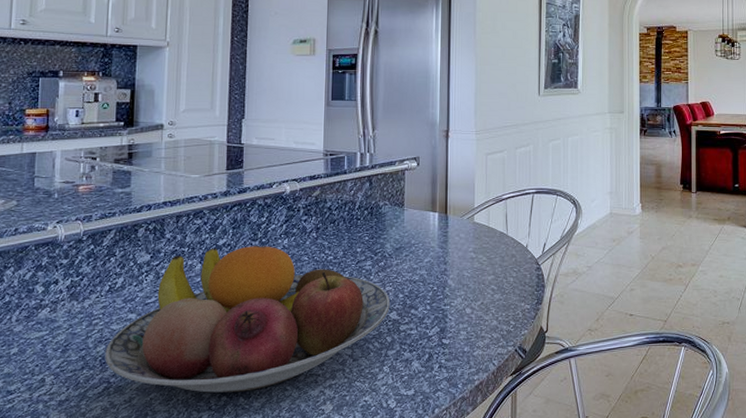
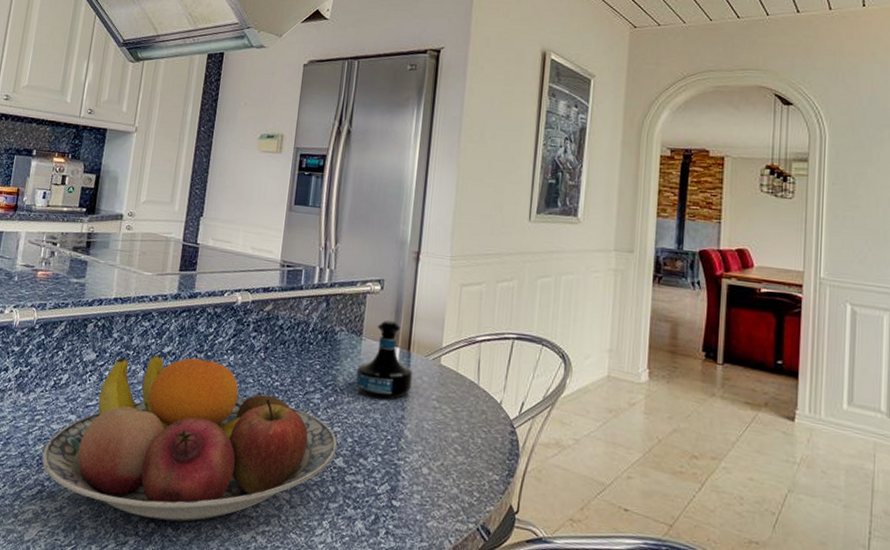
tequila bottle: none [401,190,451,258] -> present [355,320,412,400]

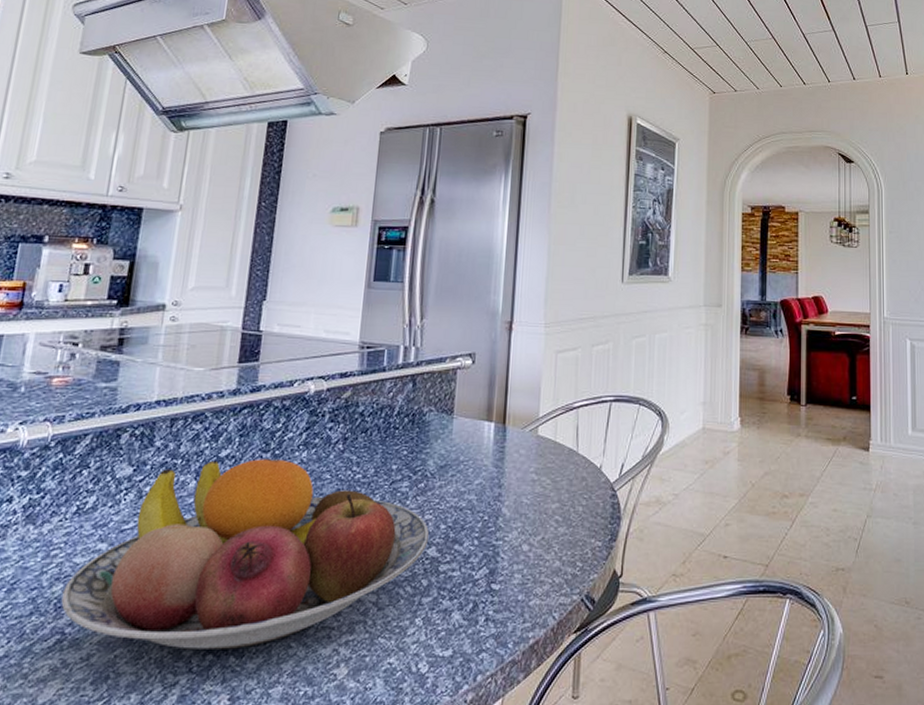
tequila bottle: present [355,320,412,400] -> none [447,394,509,479]

